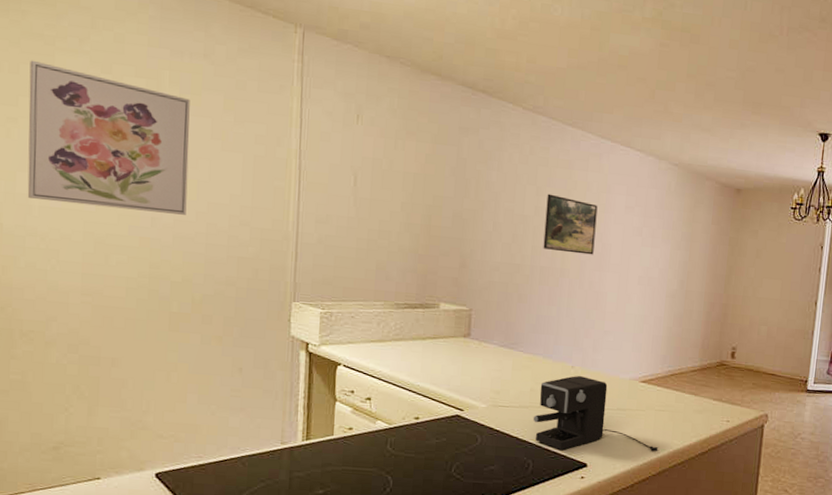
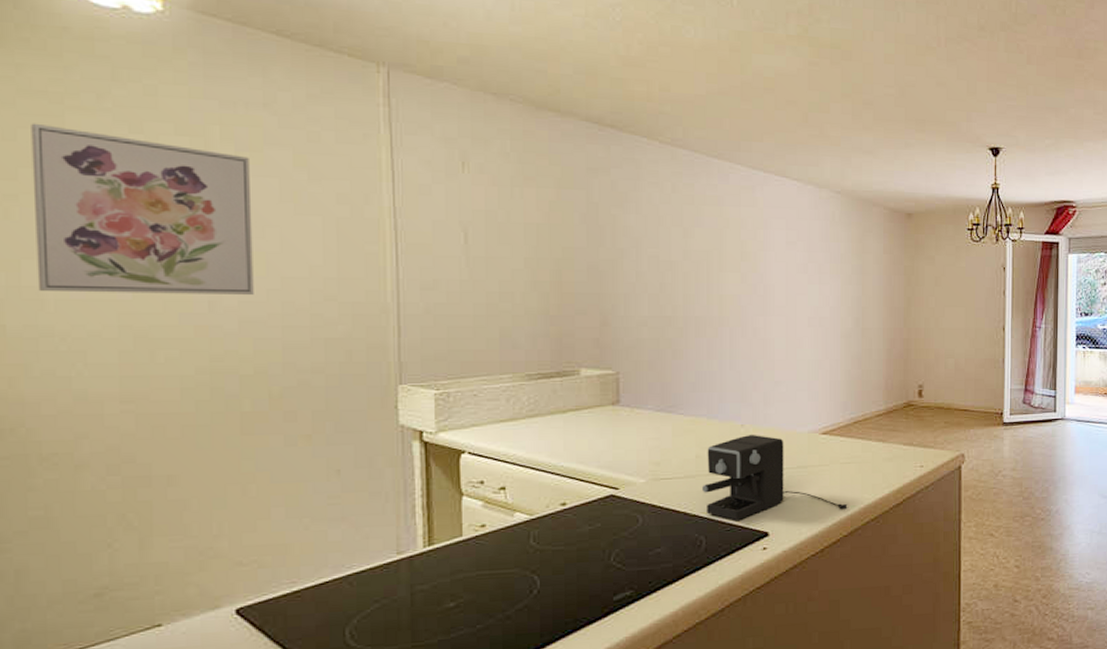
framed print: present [543,193,598,255] -> none [696,235,755,299]

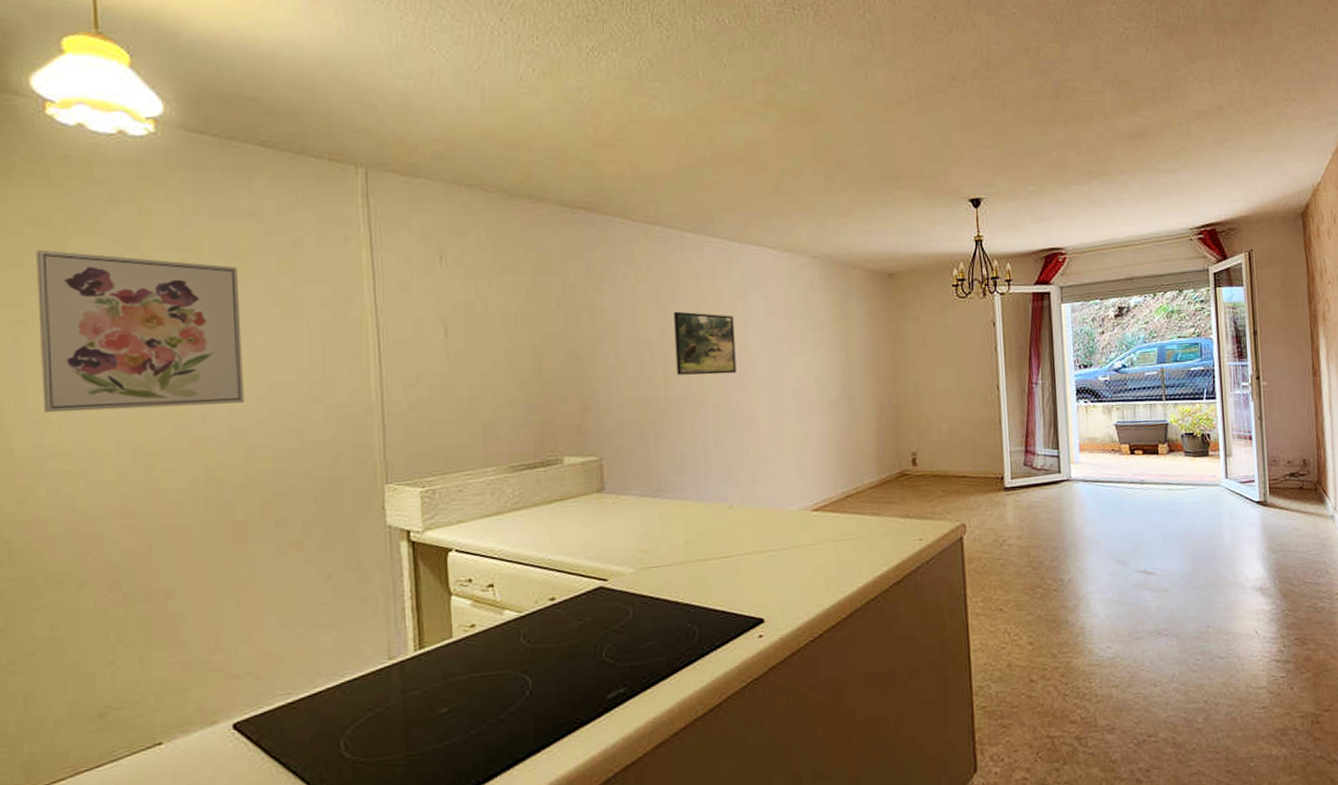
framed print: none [696,235,755,299] -> present [673,311,736,375]
coffee maker: present [703,434,848,520] -> none [693,514,845,607]

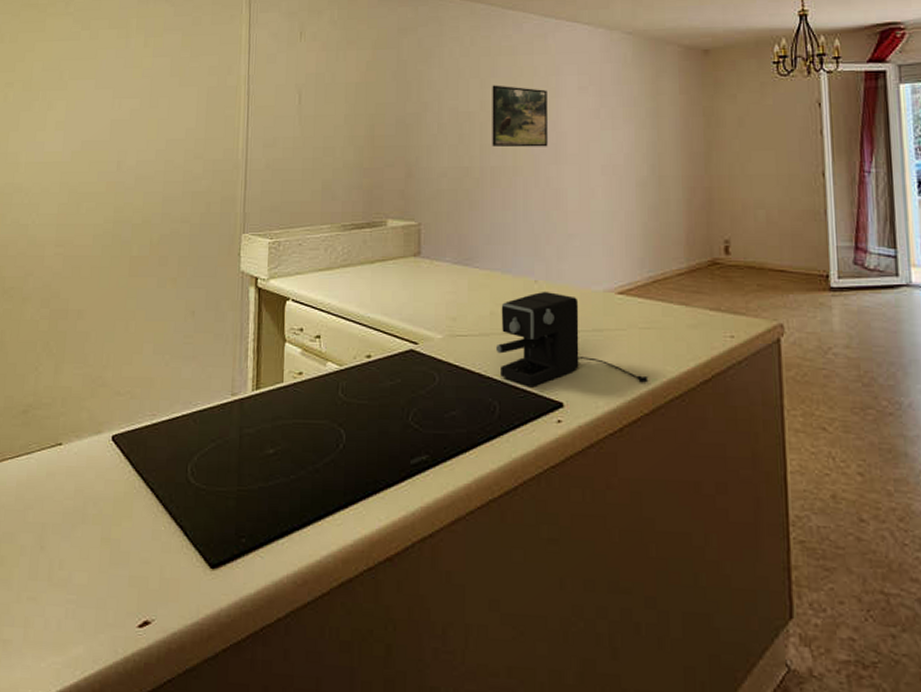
wall art: present [36,249,244,413] -> none [16,28,153,157]
coffee maker: none [693,514,845,607] -> present [497,291,649,386]

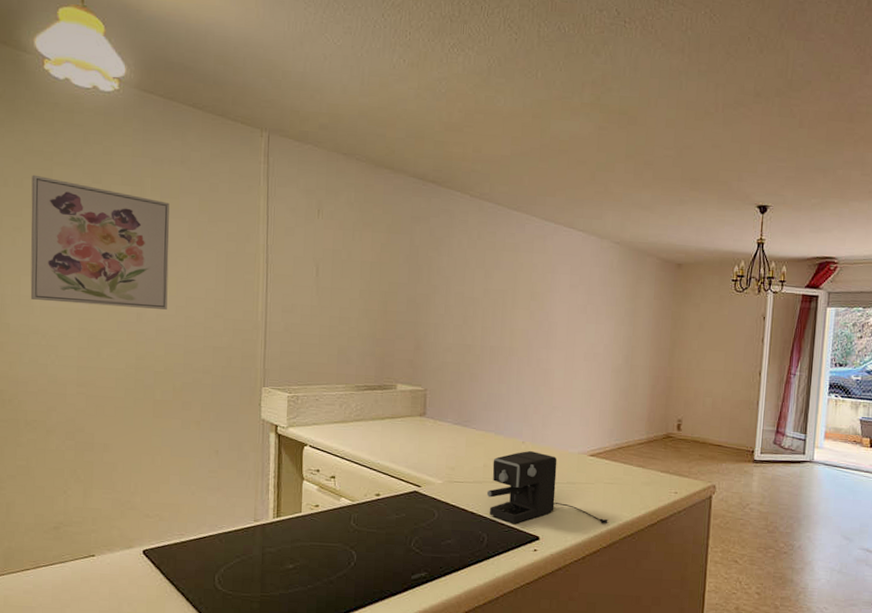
wall art: none [16,28,153,157] -> present [30,174,170,310]
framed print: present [492,85,548,148] -> none [492,276,543,334]

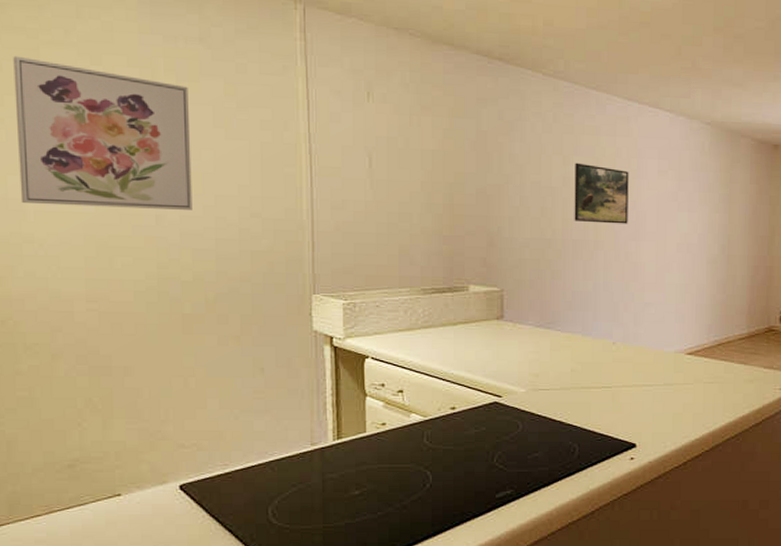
coffee maker: present [487,450,608,524] -> none [577,351,710,431]
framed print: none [492,276,543,334] -> present [574,162,629,224]

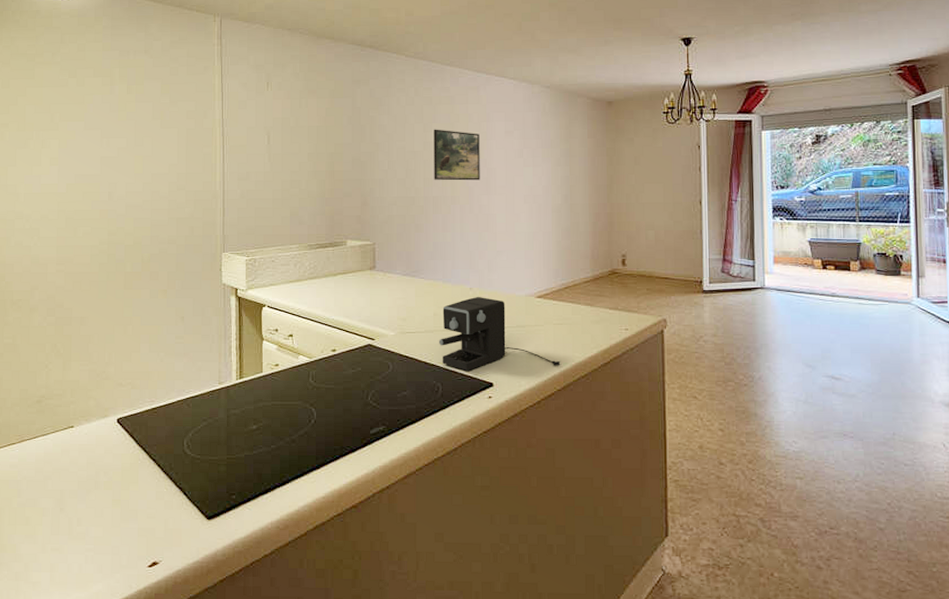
wall art: present [13,55,192,210] -> none [16,75,136,188]
coffee maker: none [577,351,710,431] -> present [439,296,561,371]

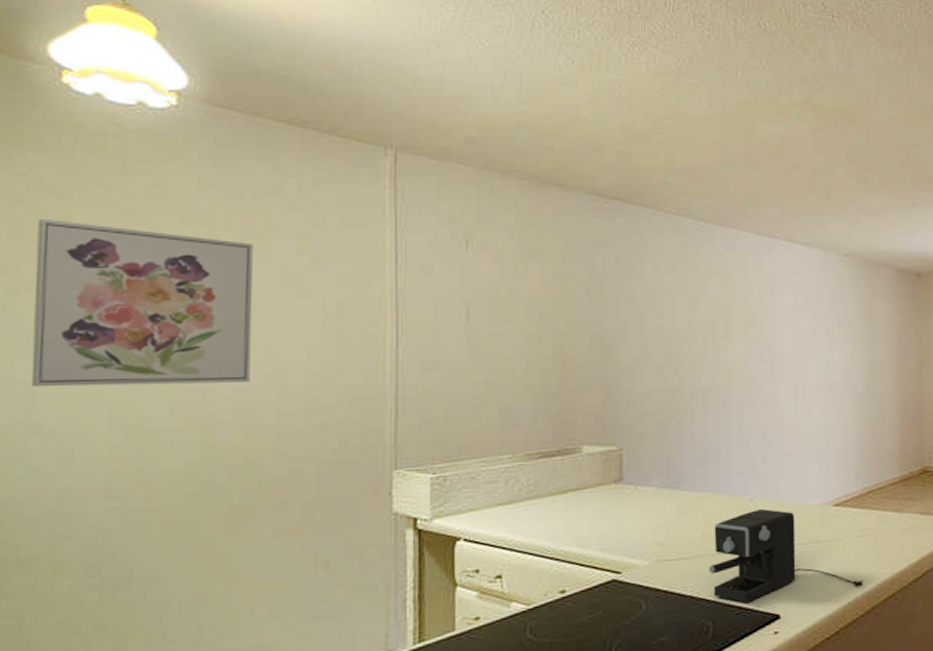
wall art: none [16,75,136,188] -> present [30,218,253,387]
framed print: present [433,129,480,181] -> none [702,303,763,367]

